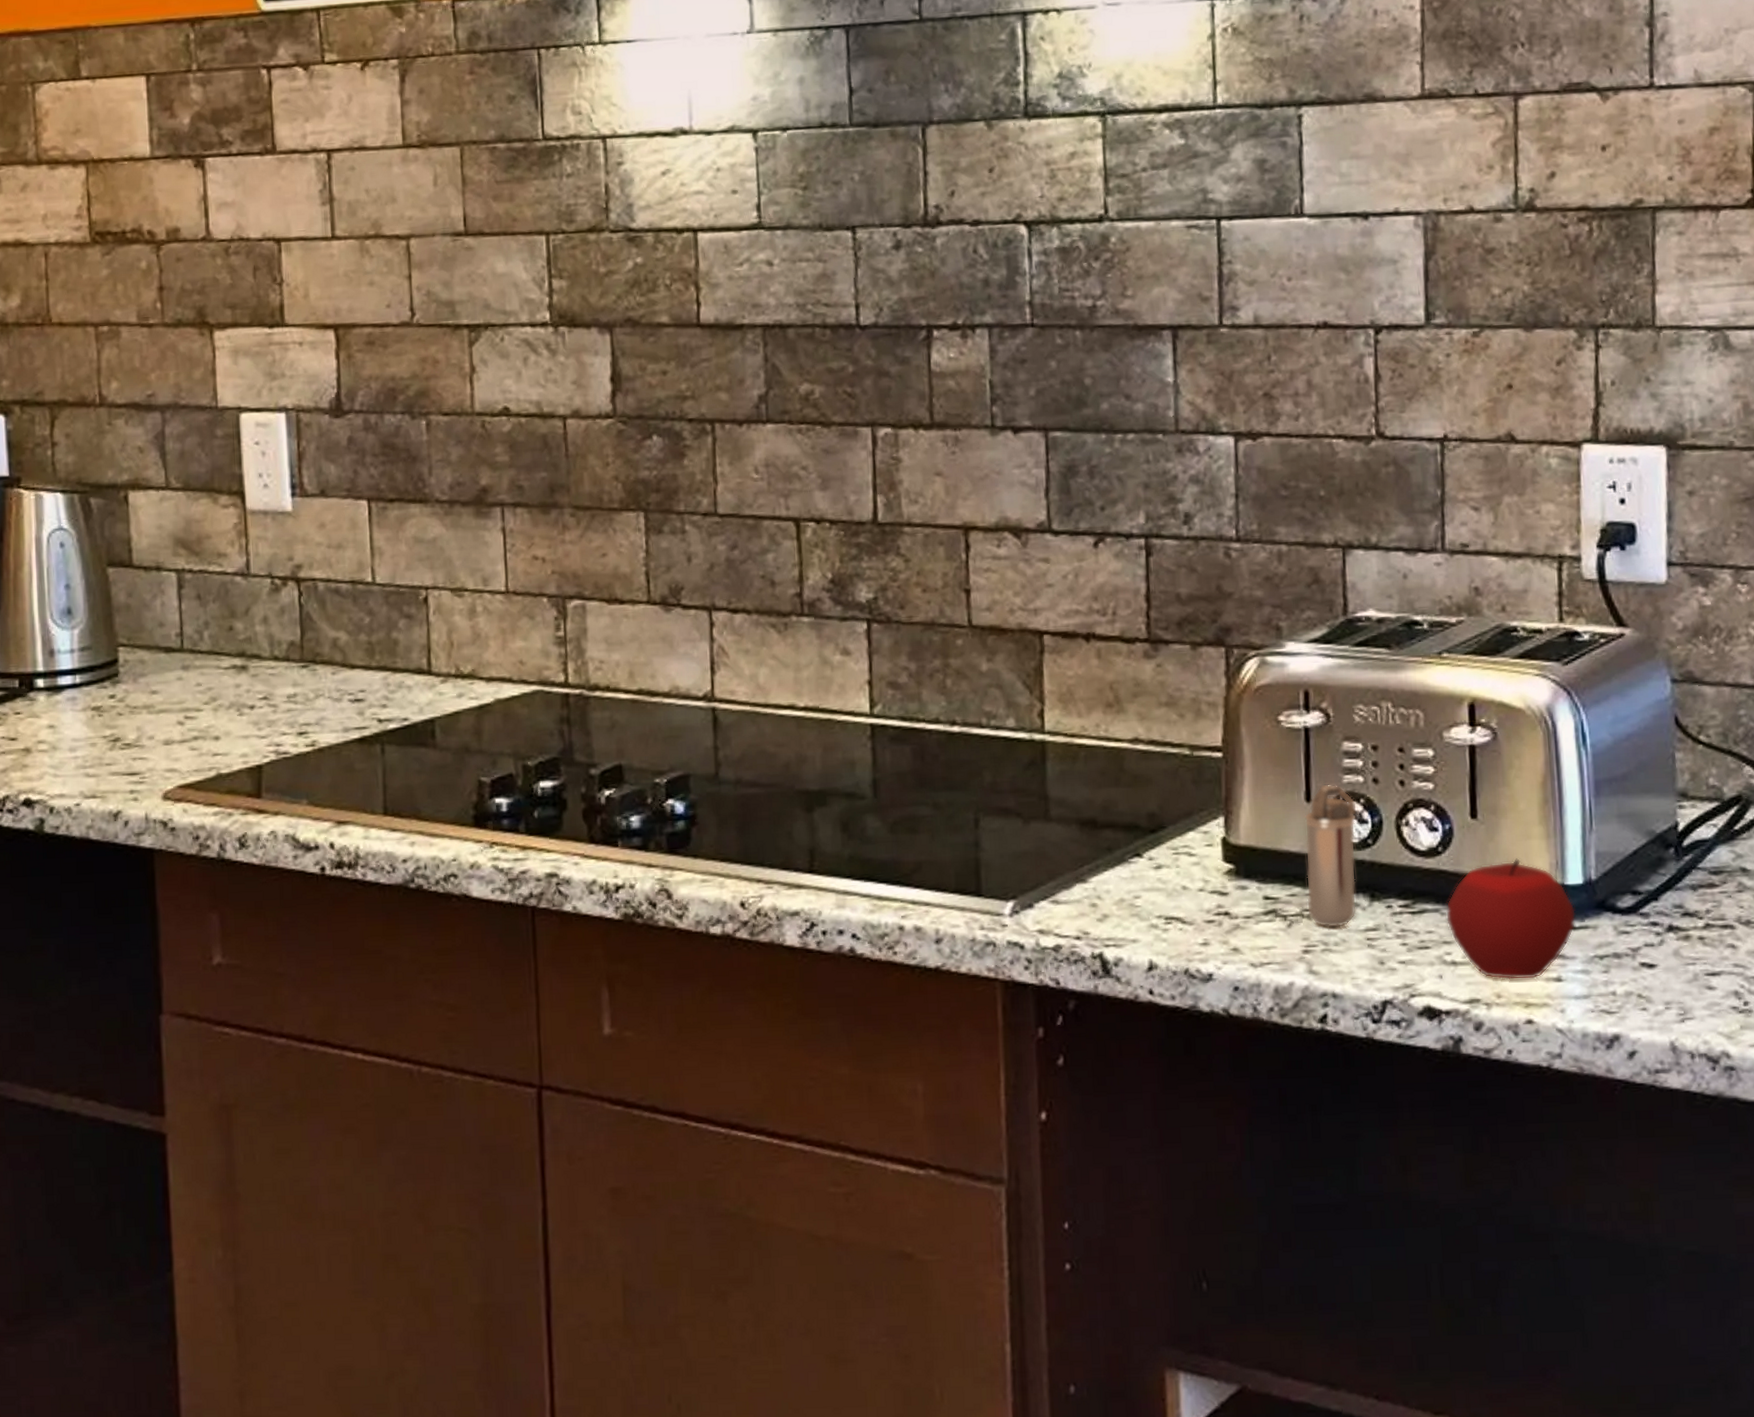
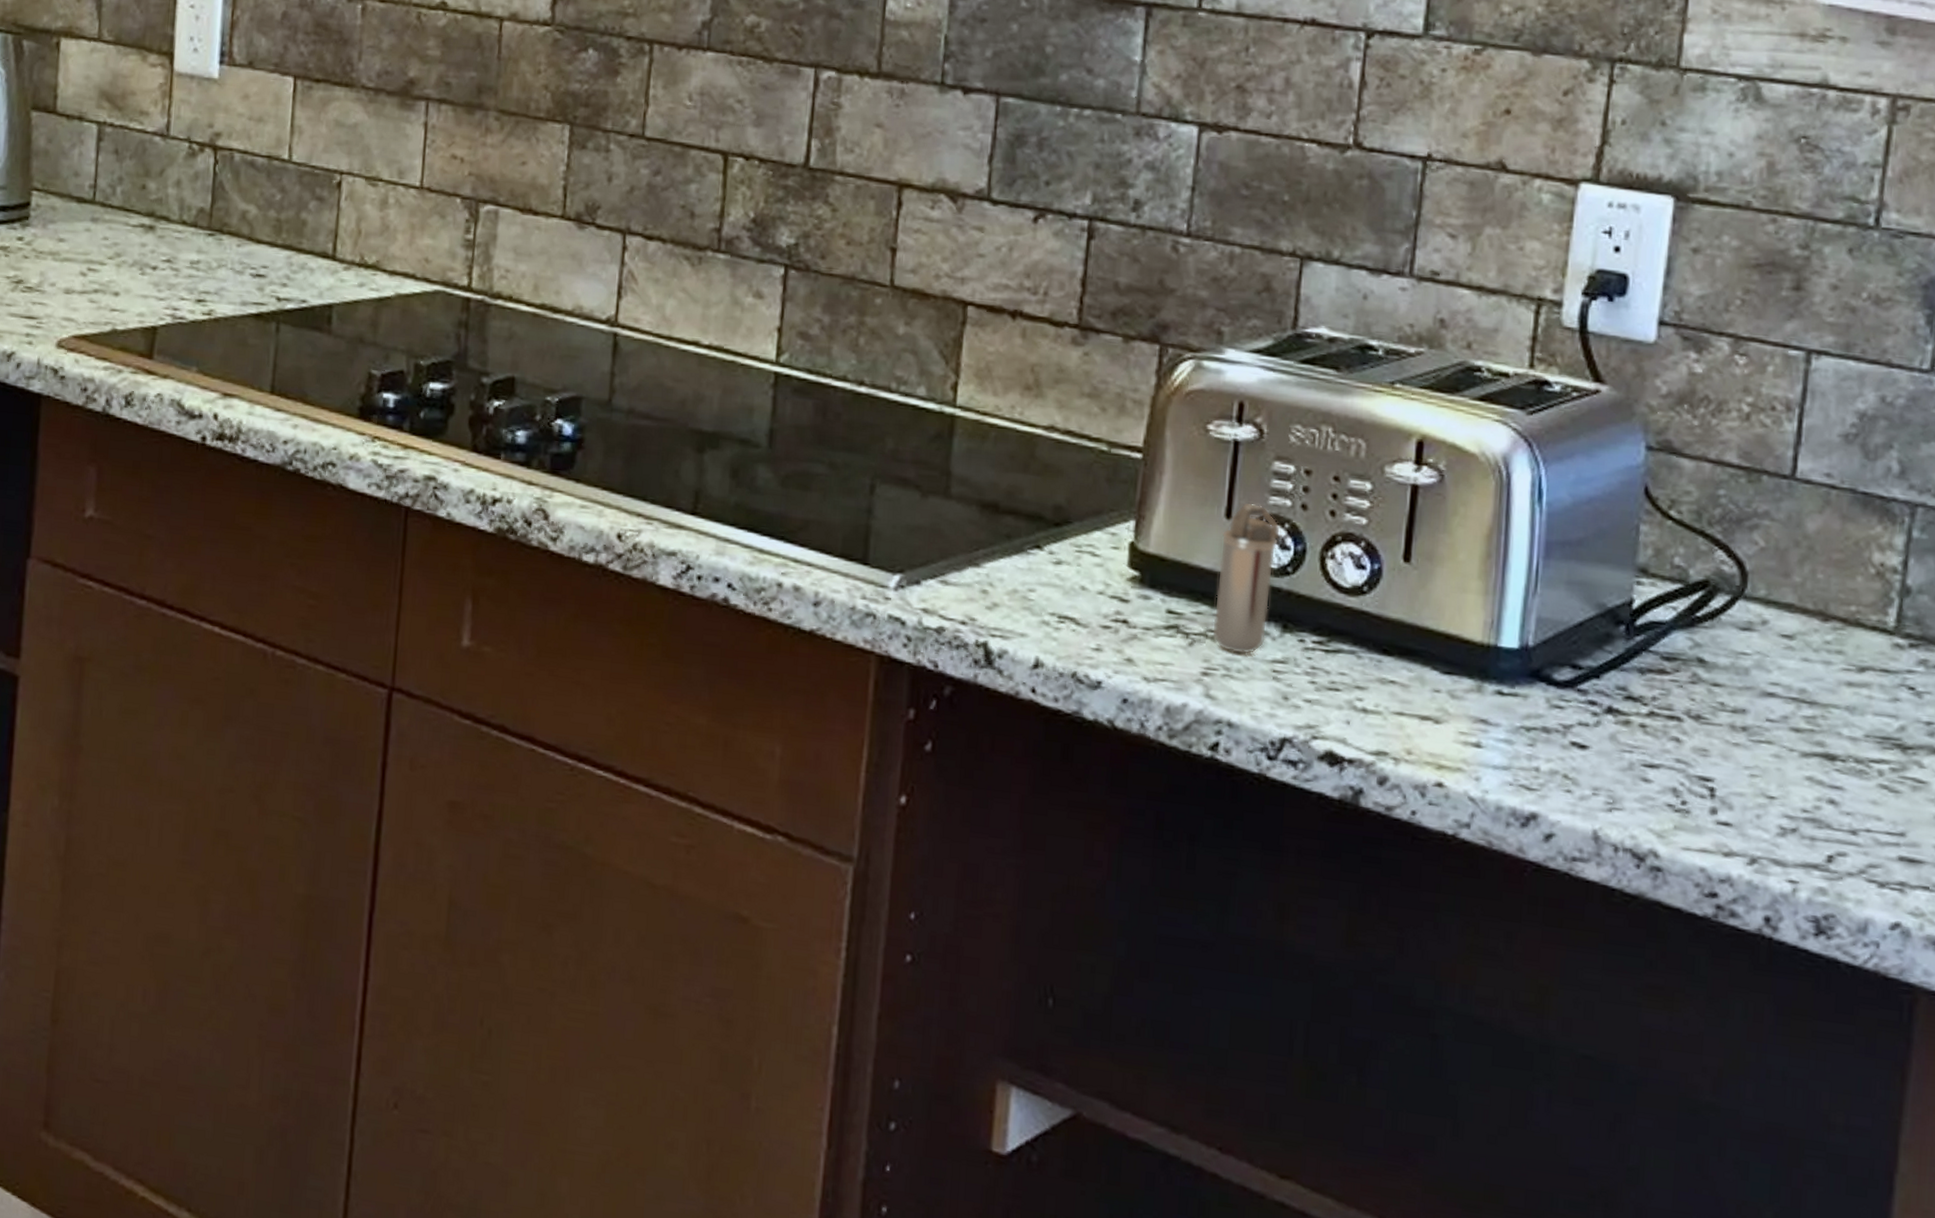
apple: present [1445,858,1576,980] -> none [1361,611,1506,741]

